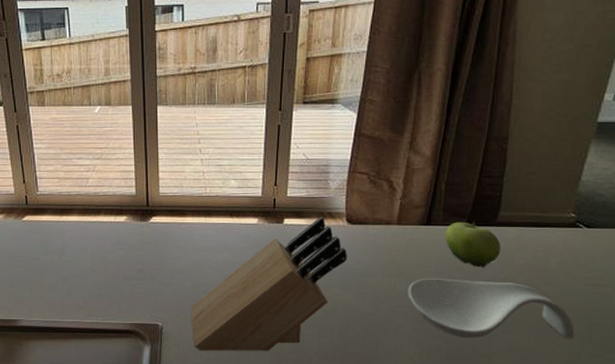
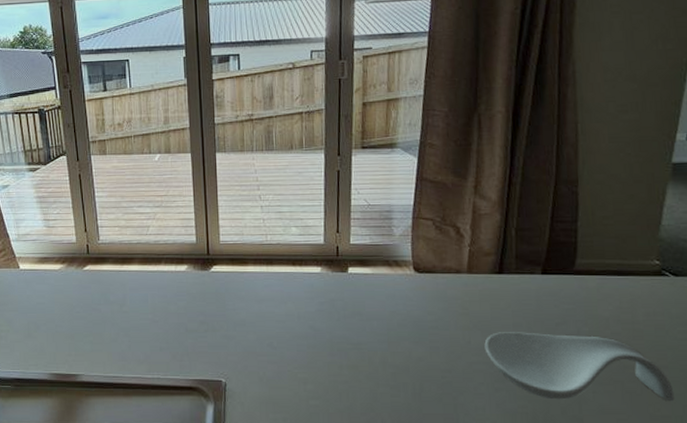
knife block: present [191,216,347,351] -> none [255,264,417,411]
fruit: present [446,221,501,268] -> none [520,269,582,320]

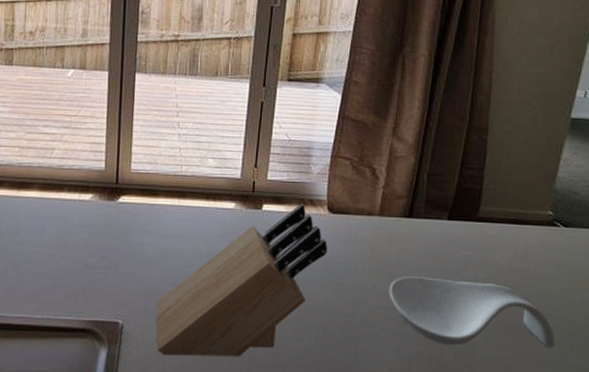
knife block: none [255,264,417,411] -> present [156,203,328,357]

